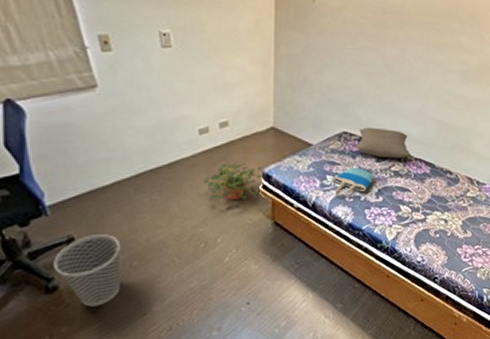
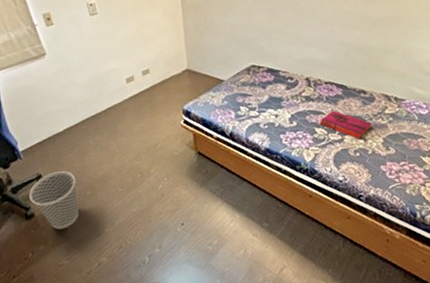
potted plant: present [202,161,263,201] -> none [133,102,183,137]
tote bag: present [332,167,375,196] -> none [246,96,287,124]
pillow: present [355,127,411,159] -> none [264,57,320,85]
hardback book: none [404,189,454,220] -> present [319,110,372,139]

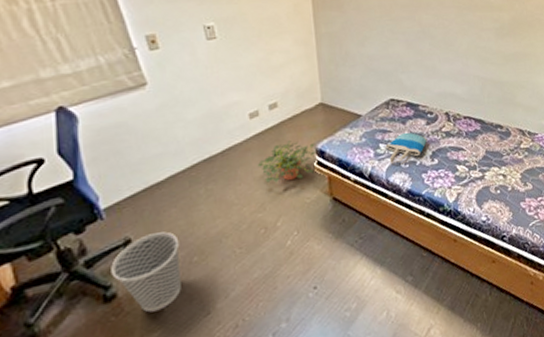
potted plant: none [133,102,183,137] -> present [257,141,316,183]
tote bag: none [246,96,287,124] -> present [385,132,428,164]
hardback book: present [319,110,372,139] -> none [460,146,510,176]

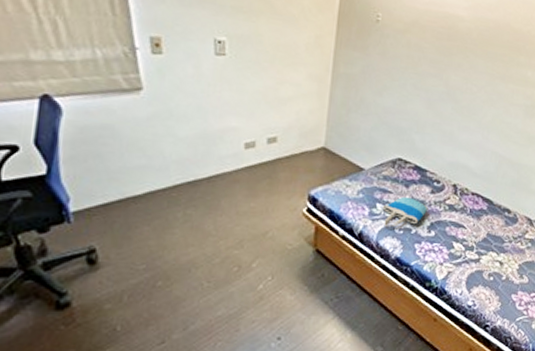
wastebasket: present [111,231,181,313] -> none [69,248,146,329]
potted plant: present [257,141,316,183] -> none [243,180,309,223]

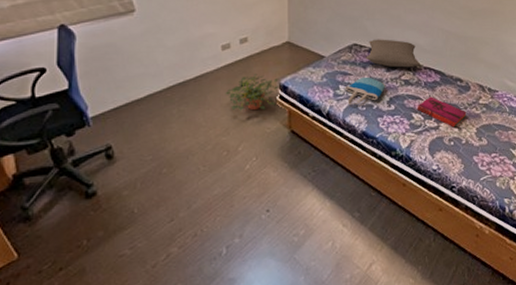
potted plant: none [243,180,309,223] -> present [225,74,279,111]
pillow: none [409,155,468,192] -> present [366,39,420,68]
hardback book: none [458,226,511,262] -> present [416,96,467,128]

